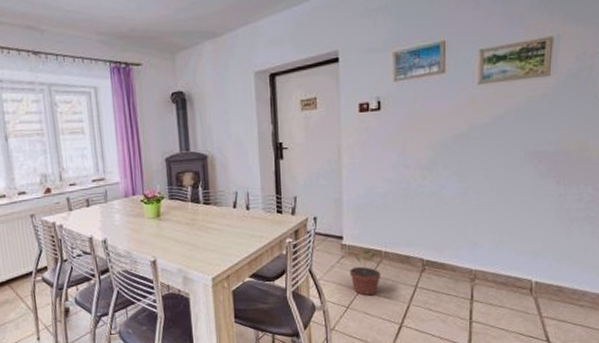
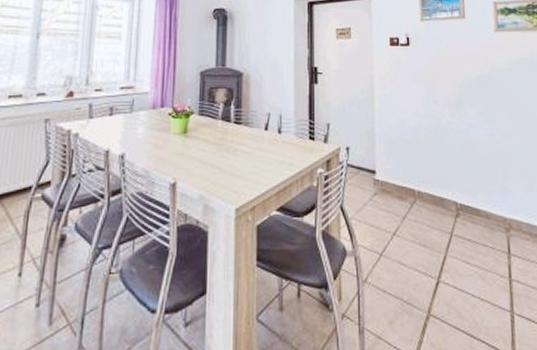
potted plant: present [350,250,380,296] -> none [383,188,415,242]

